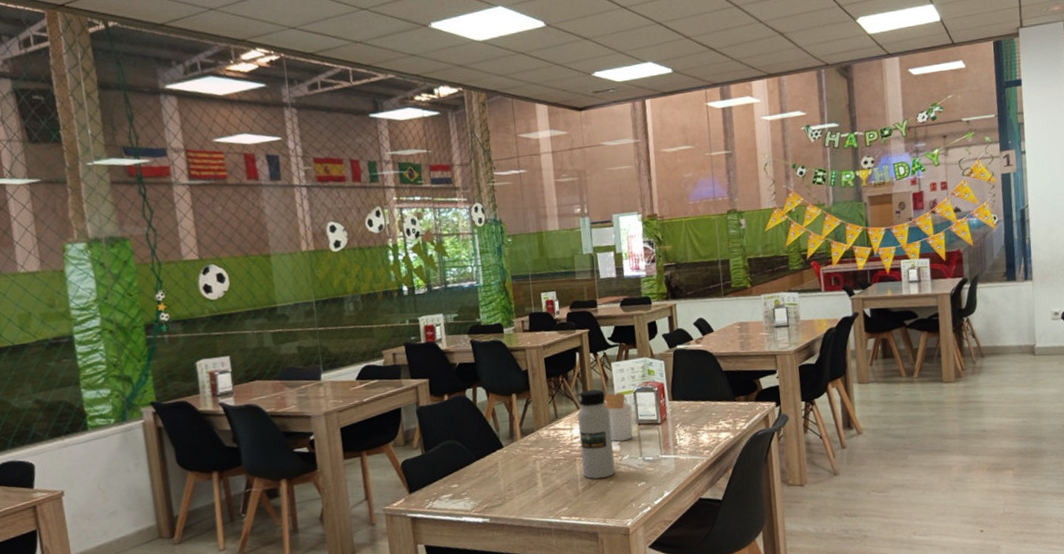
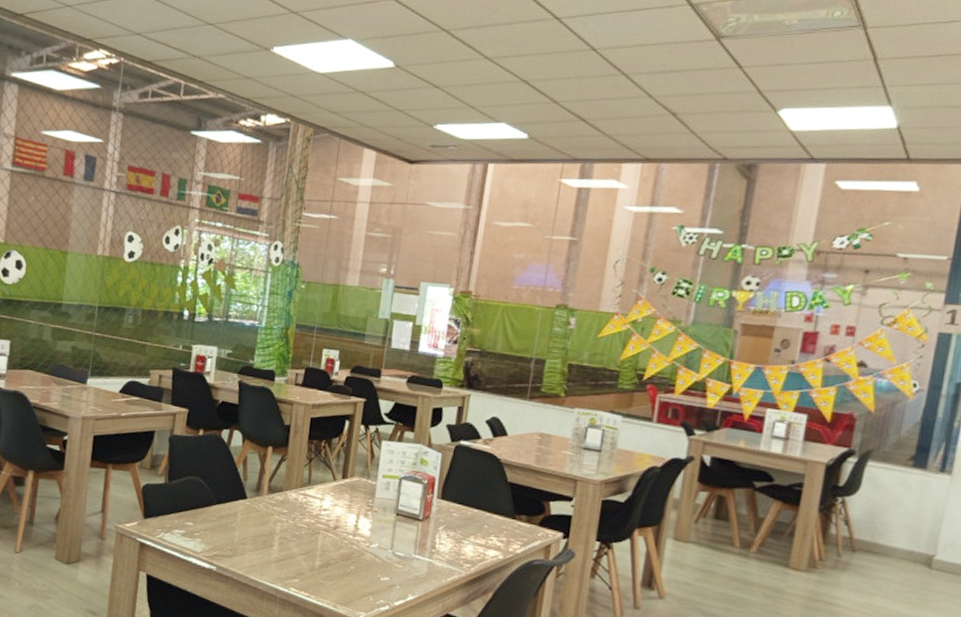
water bottle: present [577,389,616,479] -> none [324,463,368,561]
utensil holder: present [604,392,633,442] -> none [363,472,394,528]

